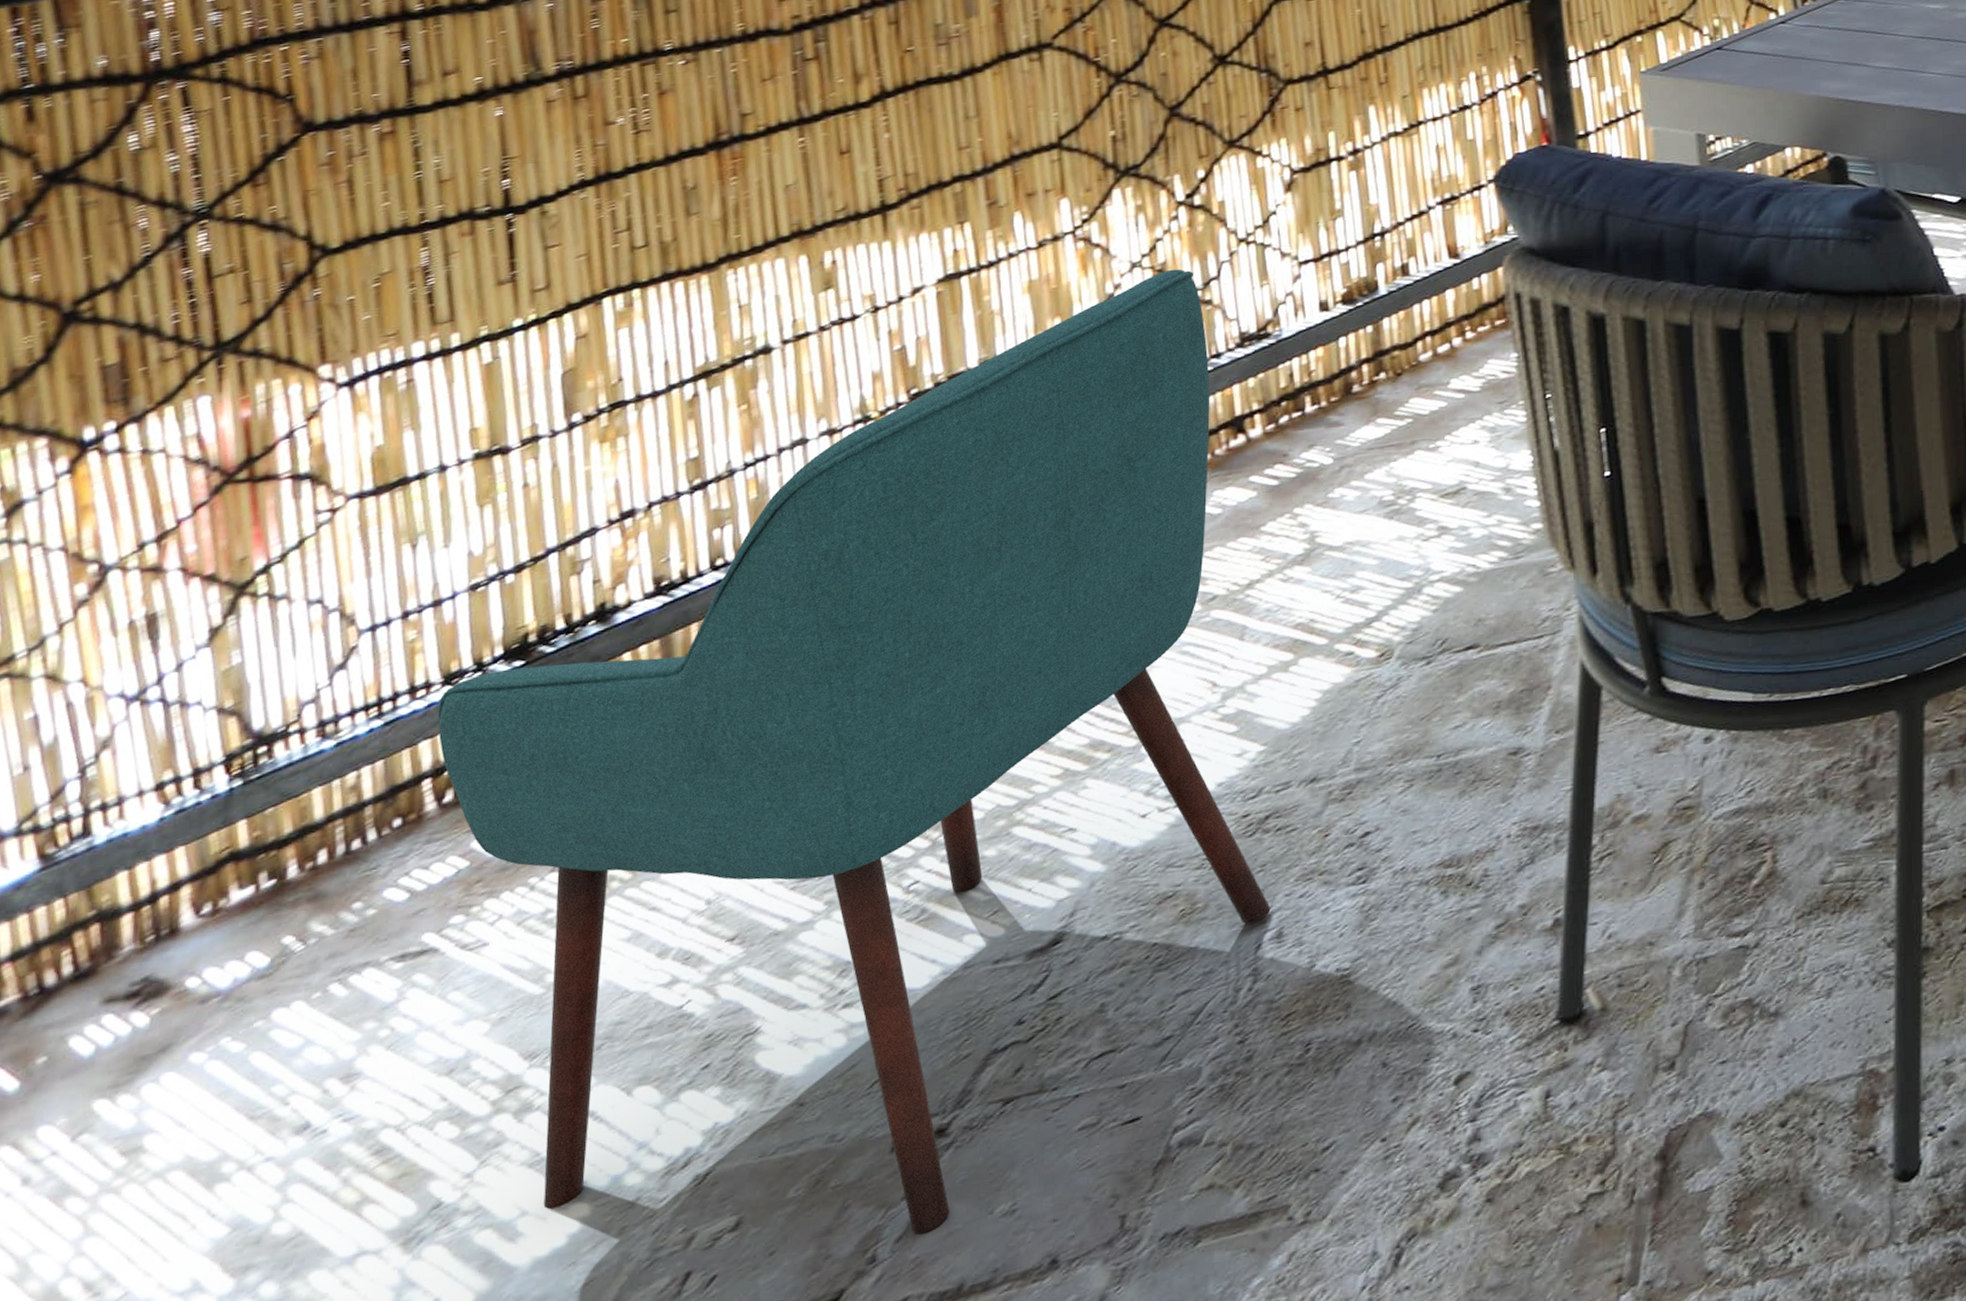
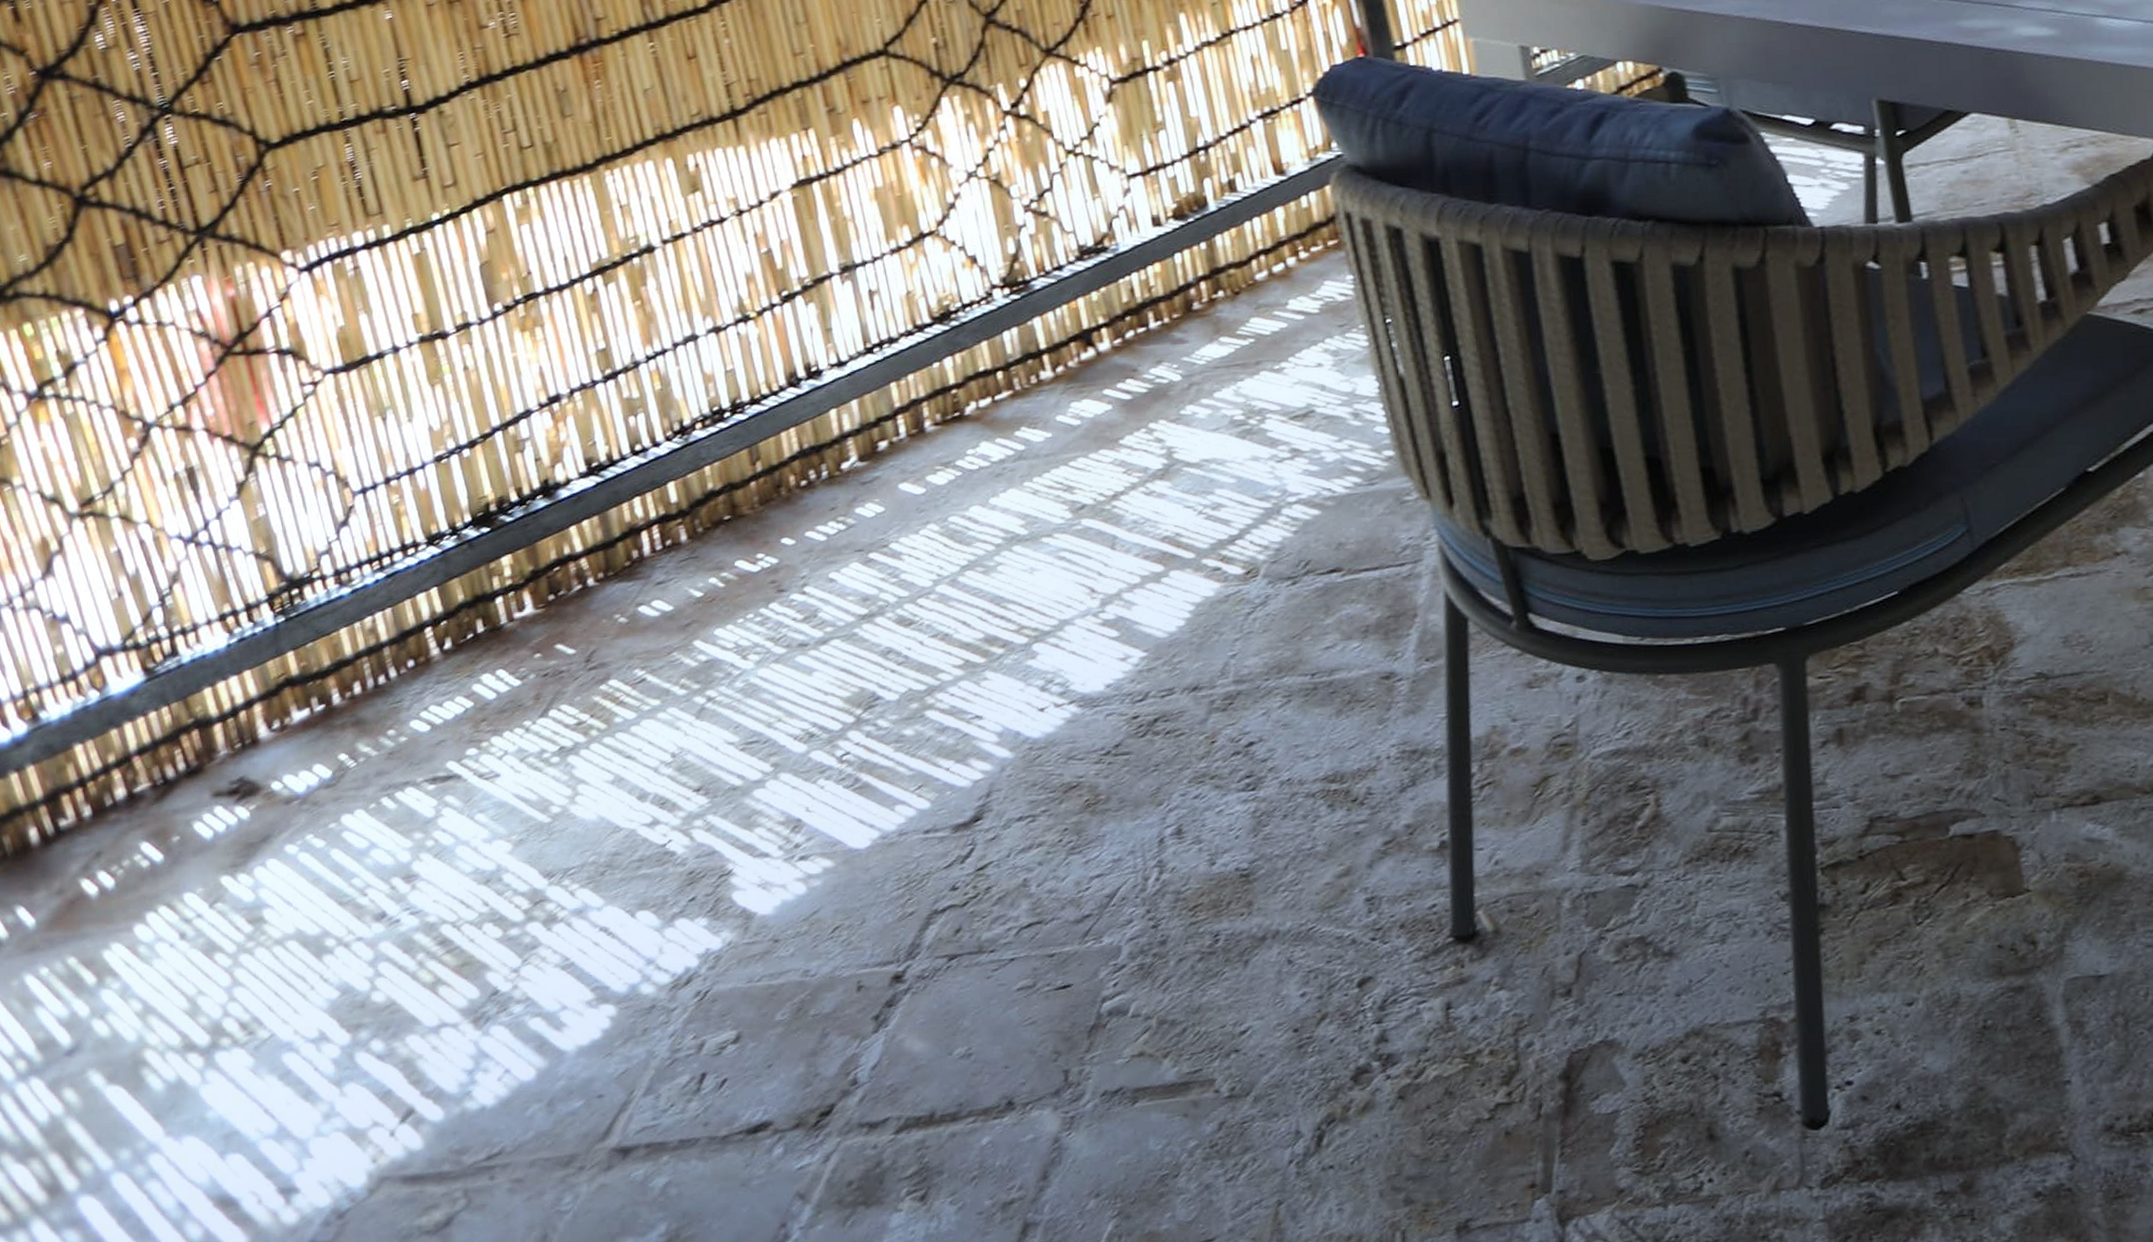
chair: present [437,269,1271,1233] -> none [426,179,1169,1064]

